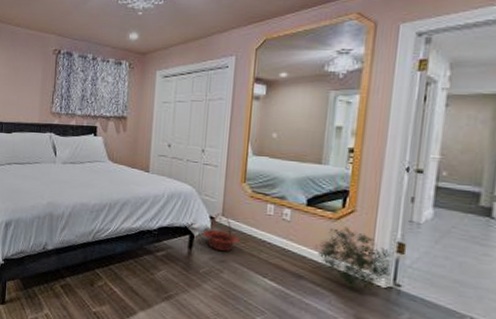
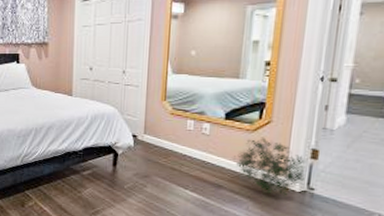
basket: present [203,212,240,251] -> none [126,130,162,167]

